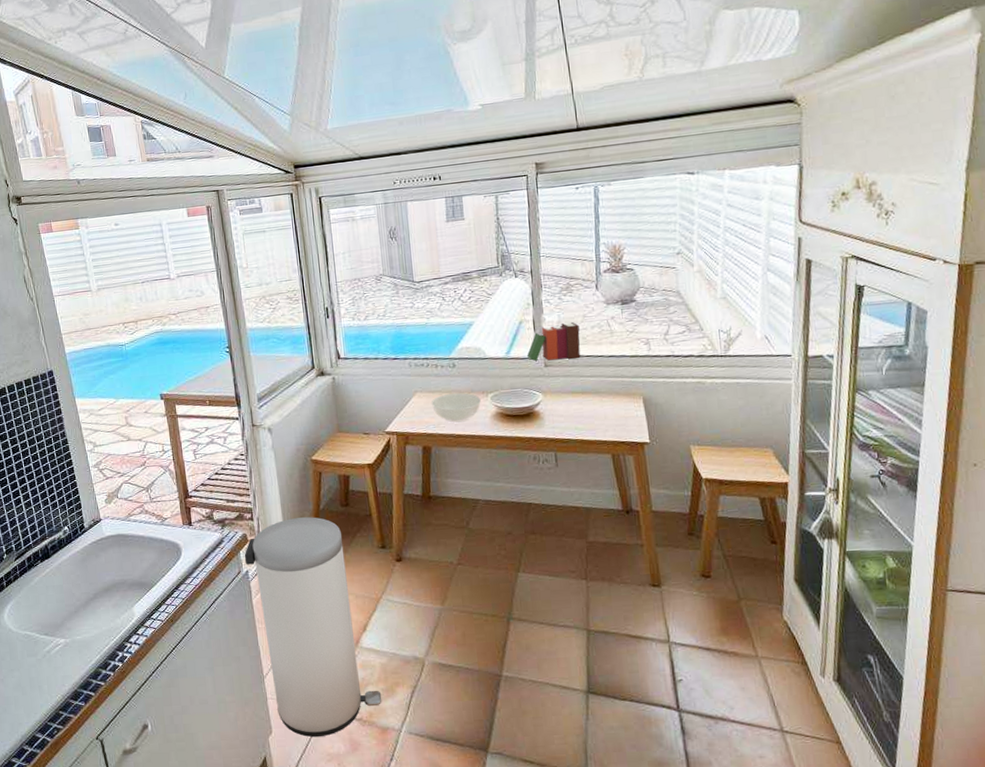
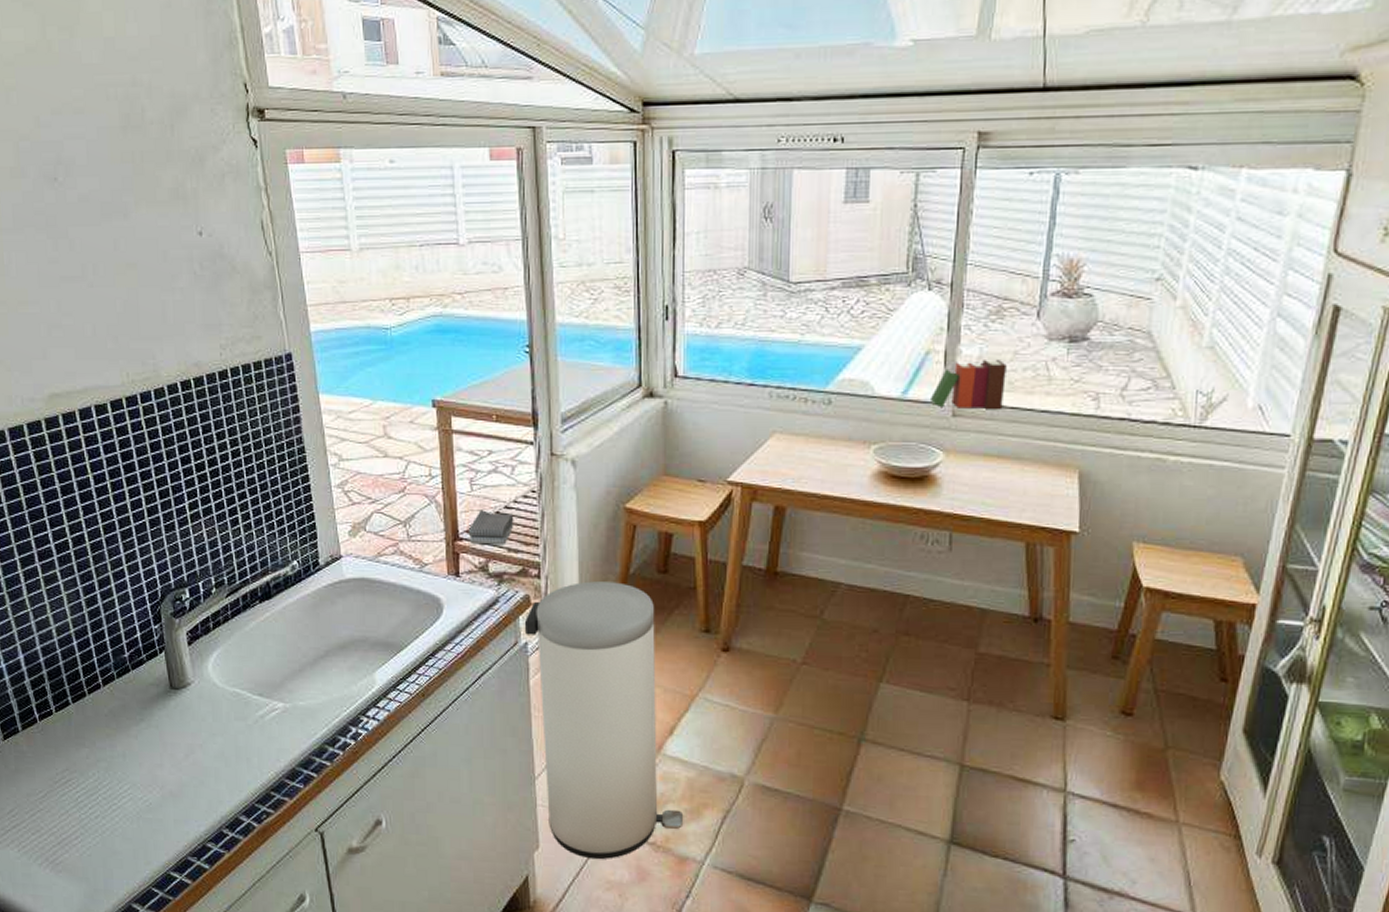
towel: none [195,473,230,500] -> present [468,510,514,545]
bowl: present [432,392,481,423] -> none [794,438,860,479]

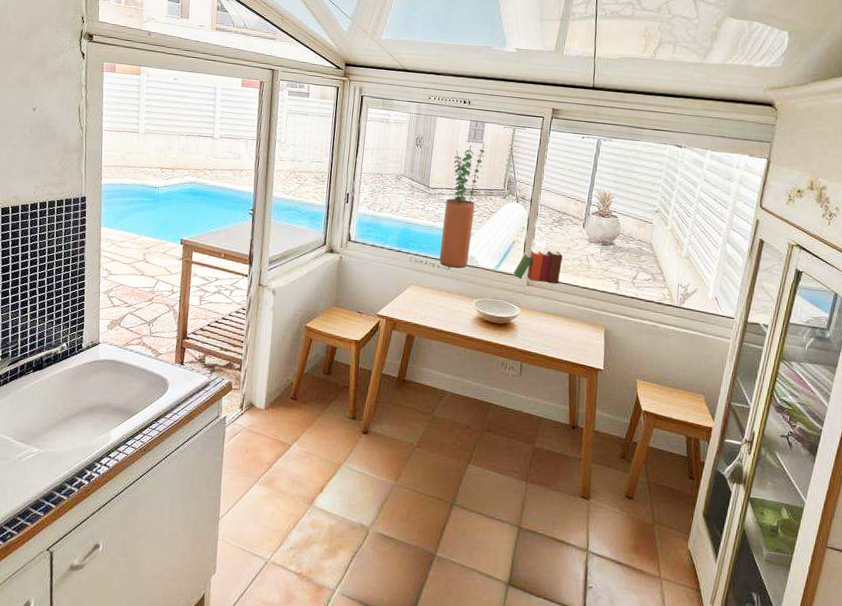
towel: present [468,510,514,545] -> none [193,318,228,345]
pedal bin: present [524,581,684,859] -> none [225,376,324,584]
vase: none [813,203,873,401] -> present [439,144,485,268]

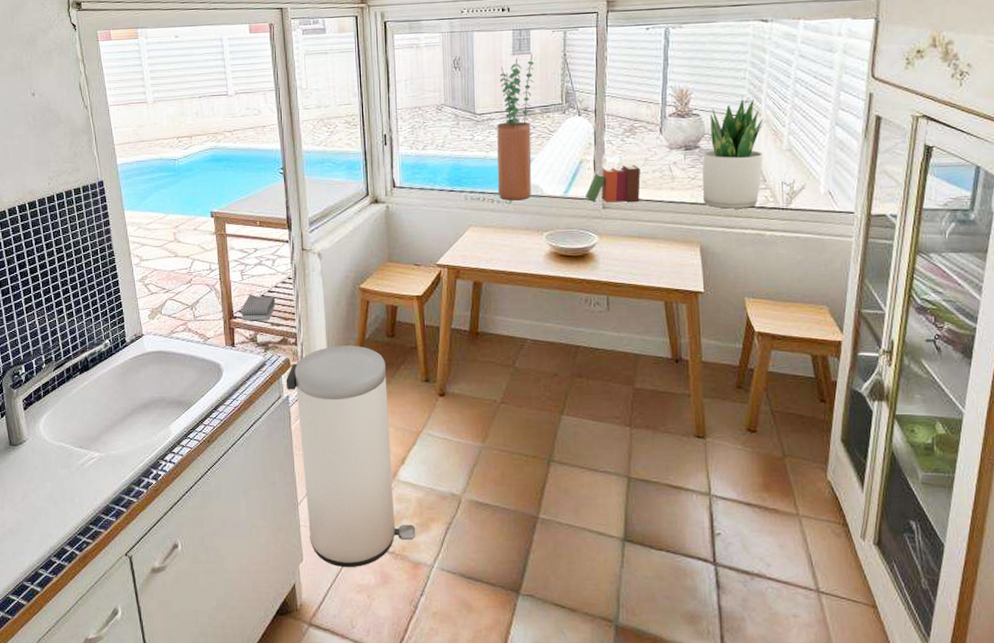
towel: none [193,318,228,345] -> present [240,294,276,321]
pedal bin: none [225,376,324,584] -> present [285,346,416,567]
planter: none [612,209,670,302] -> present [702,98,764,209]

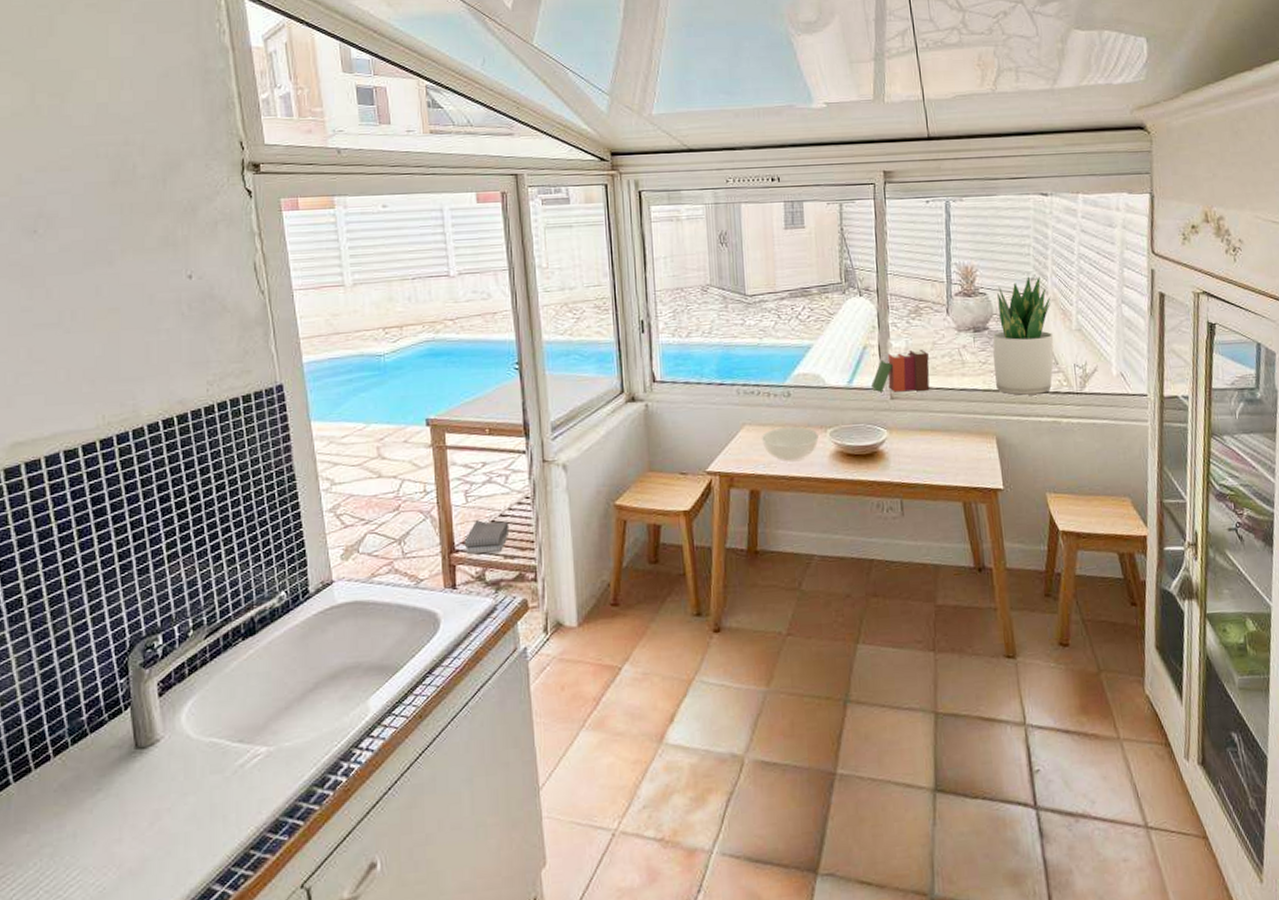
pedal bin: present [285,346,416,567] -> none [522,577,690,867]
bowl: none [485,229,535,260] -> present [762,426,819,463]
vase: present [497,54,534,201] -> none [770,228,812,394]

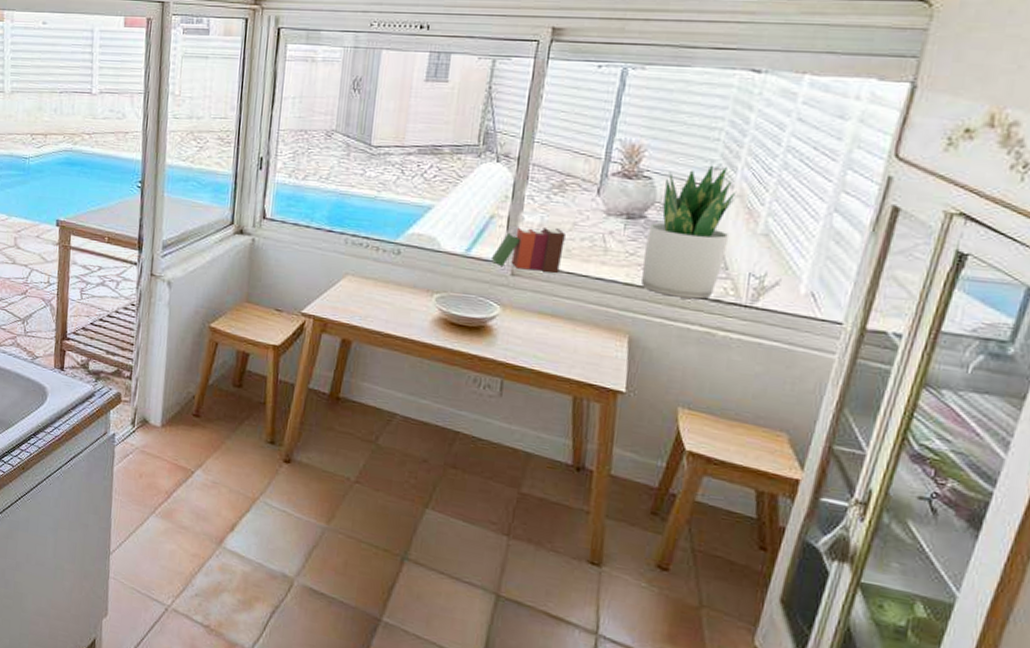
towel: present [464,520,510,555] -> none [74,316,115,348]
bowl: present [762,426,819,463] -> none [362,283,423,321]

